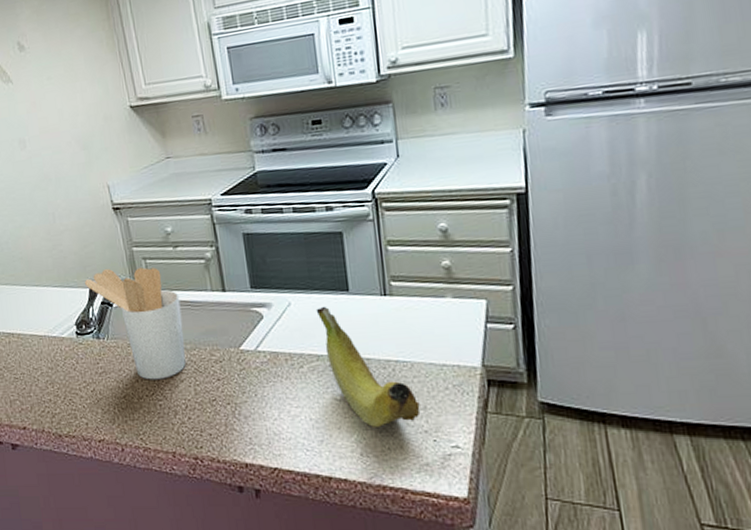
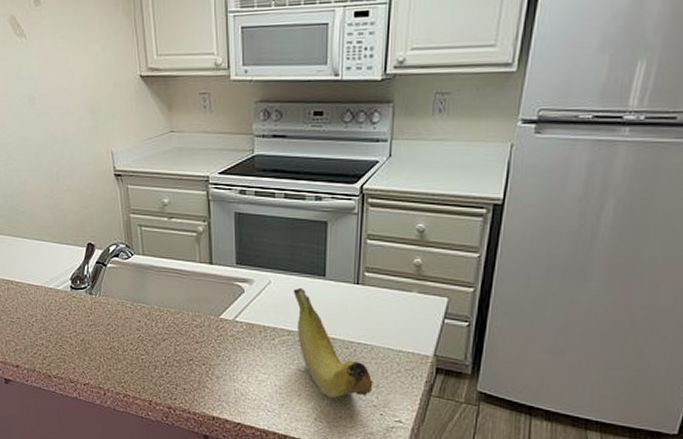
utensil holder: present [85,267,186,380] -> none [83,232,170,337]

